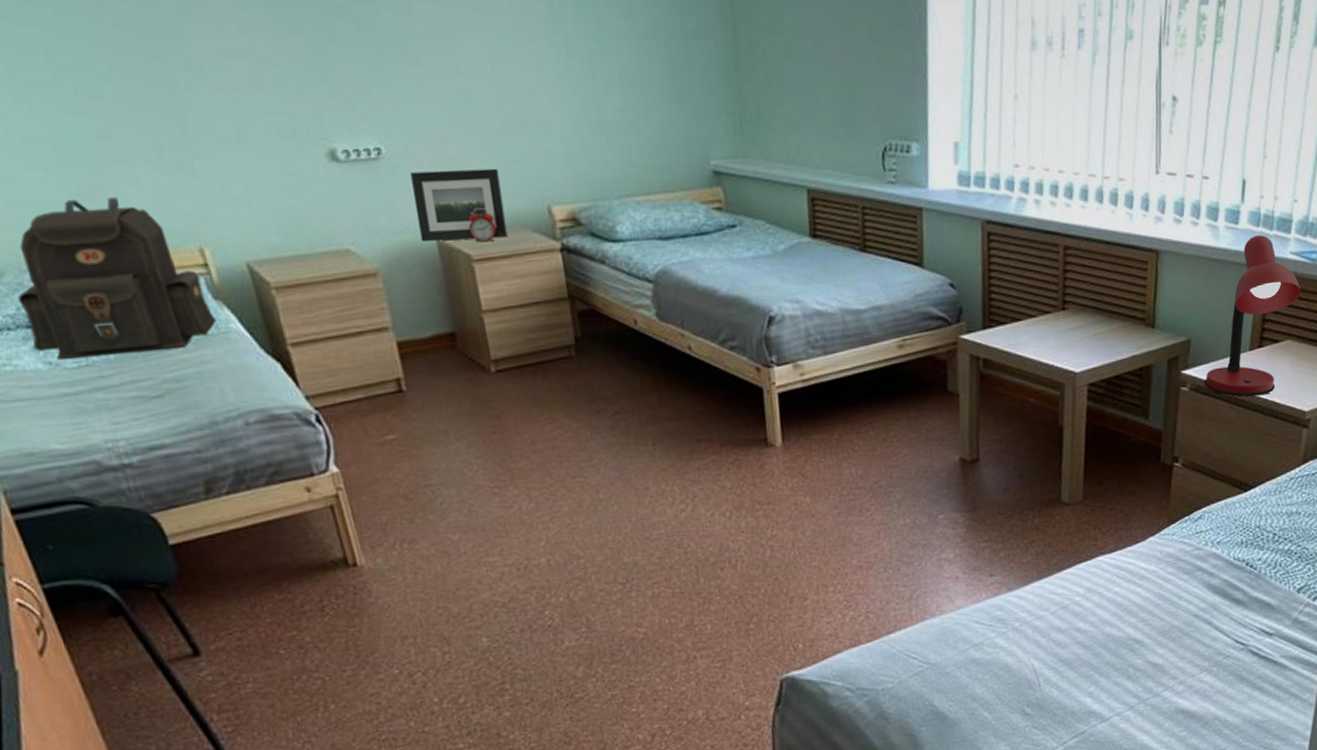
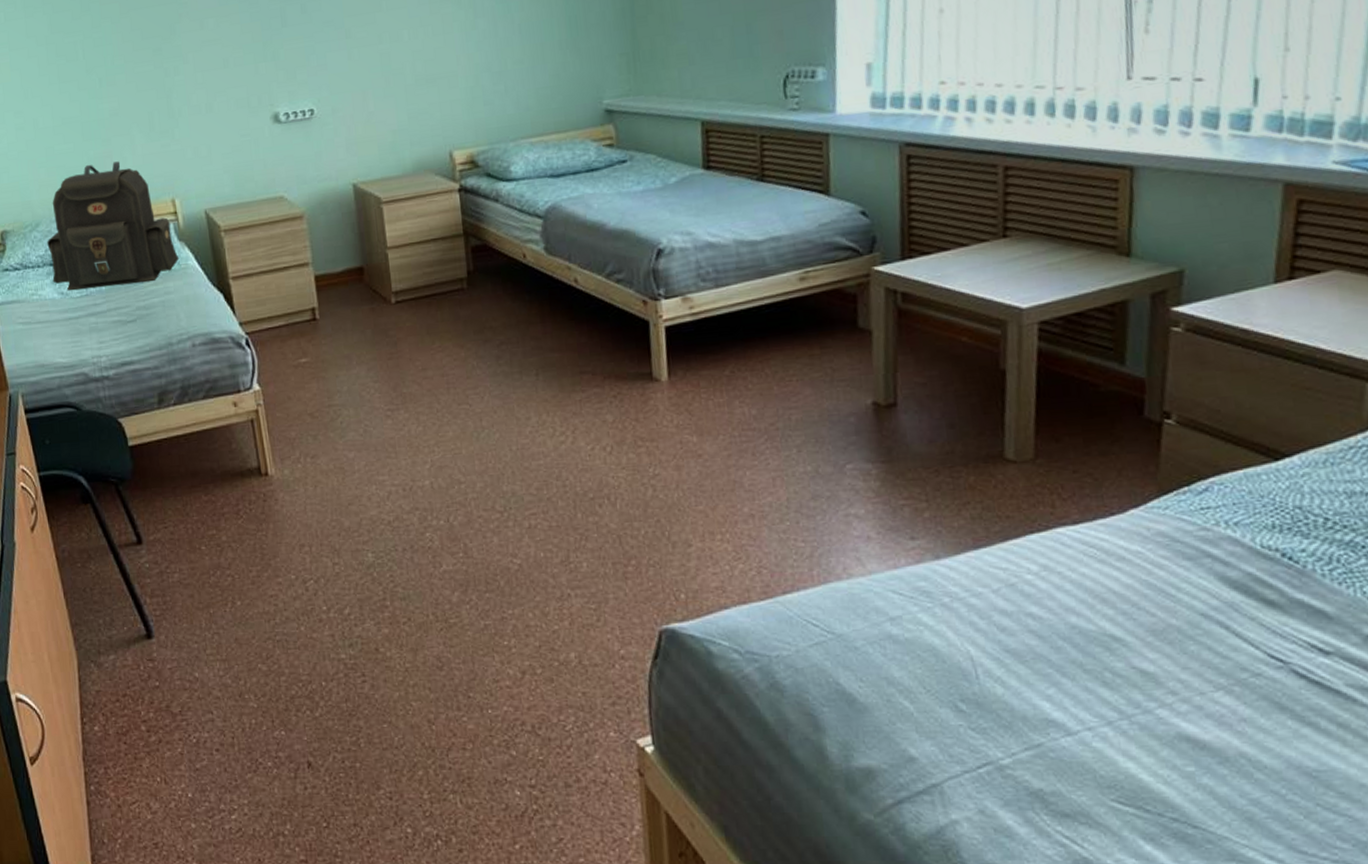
picture frame: present [411,168,508,242] -> none [335,120,414,188]
alarm clock: present [468,207,497,243] -> none [380,155,404,187]
desk lamp: present [1204,235,1301,397] -> none [1205,142,1354,341]

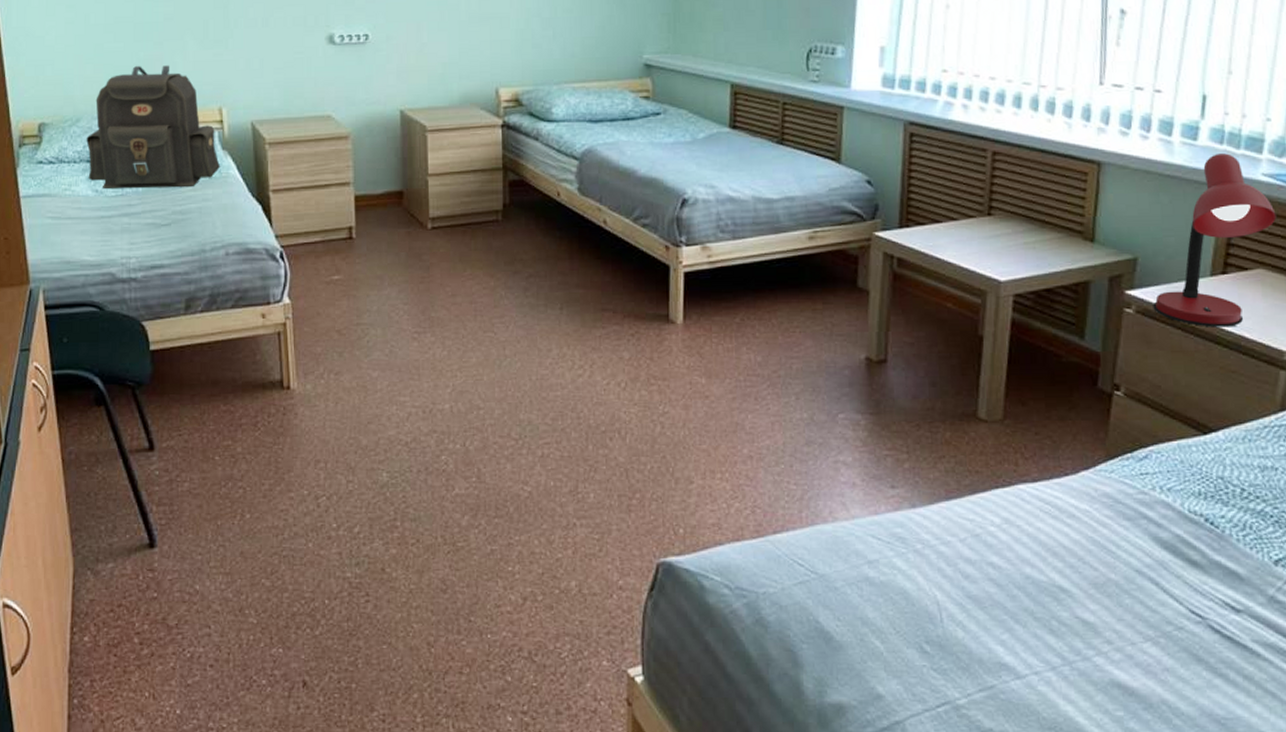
desk lamp: none [1205,142,1354,341] -> present [1153,153,1277,327]

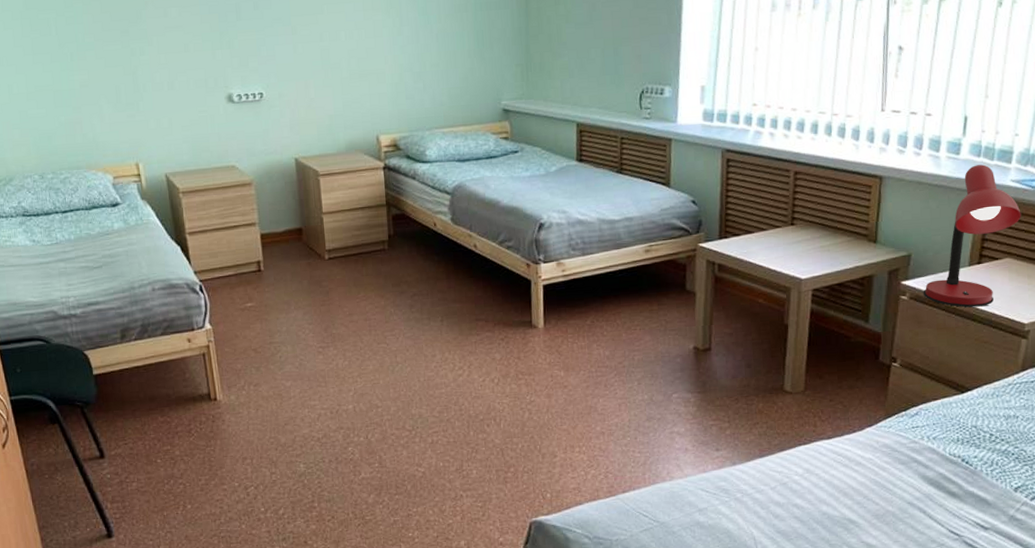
backpack: present [86,65,221,188] -> none [20,127,142,238]

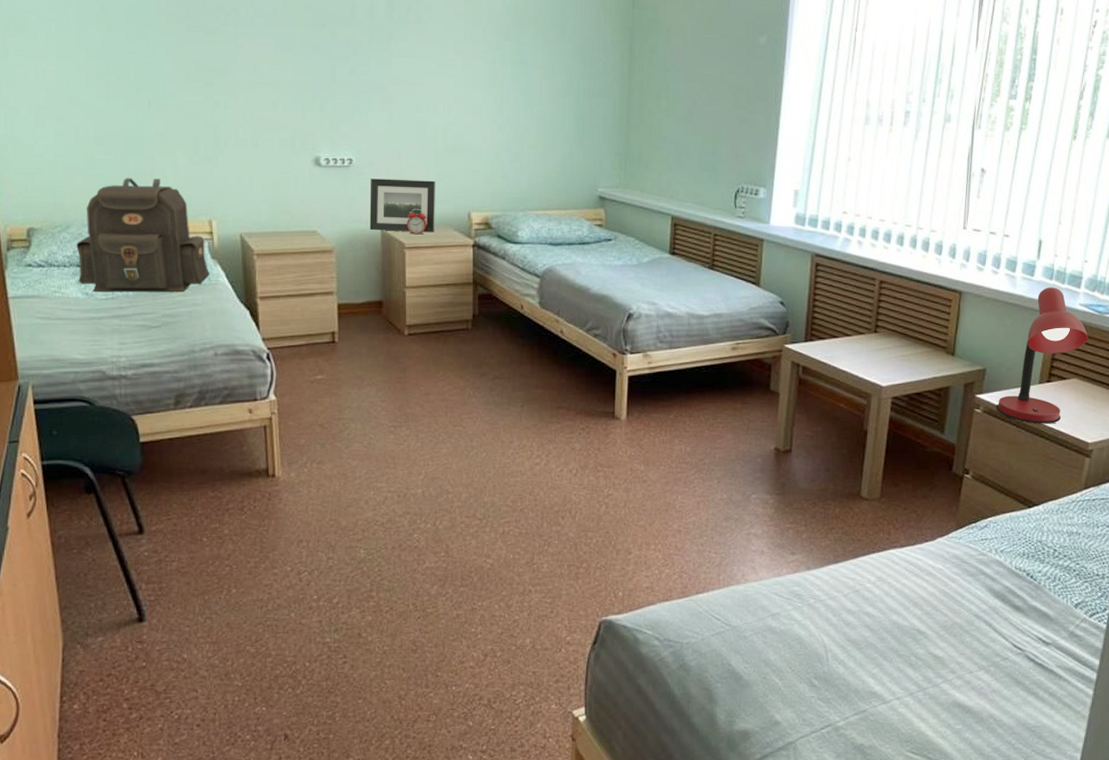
backpack: none [20,127,142,238] -> present [76,177,211,292]
picture frame: none [281,107,346,161] -> present [369,178,436,232]
alarm clock: none [318,136,338,162] -> present [406,208,427,235]

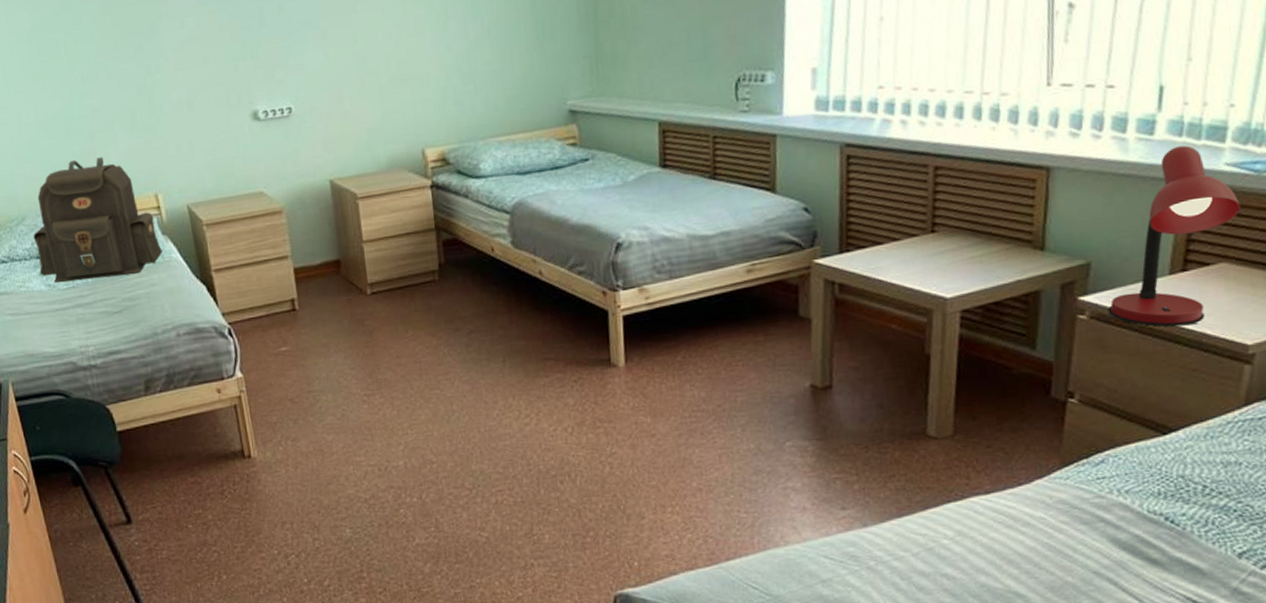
picture frame: present [369,178,436,232] -> none [313,118,388,184]
alarm clock: present [406,208,427,235] -> none [356,152,378,183]

